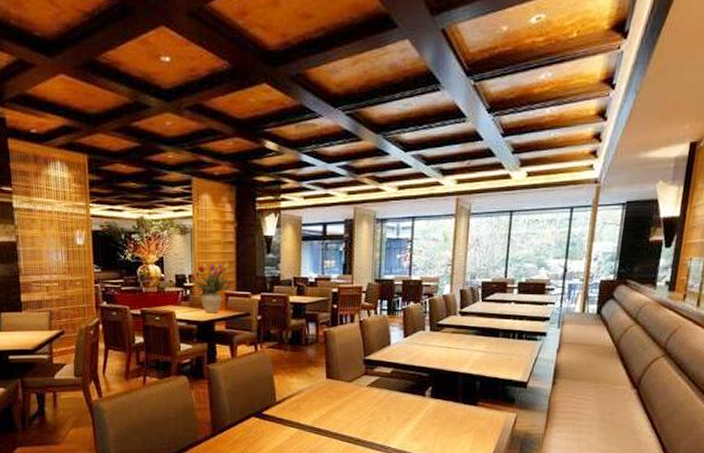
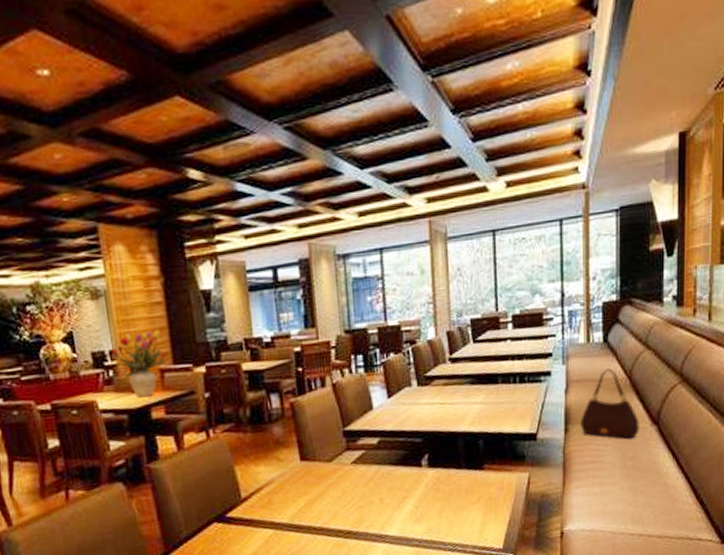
handbag: none [566,337,621,398] -> present [579,369,641,439]

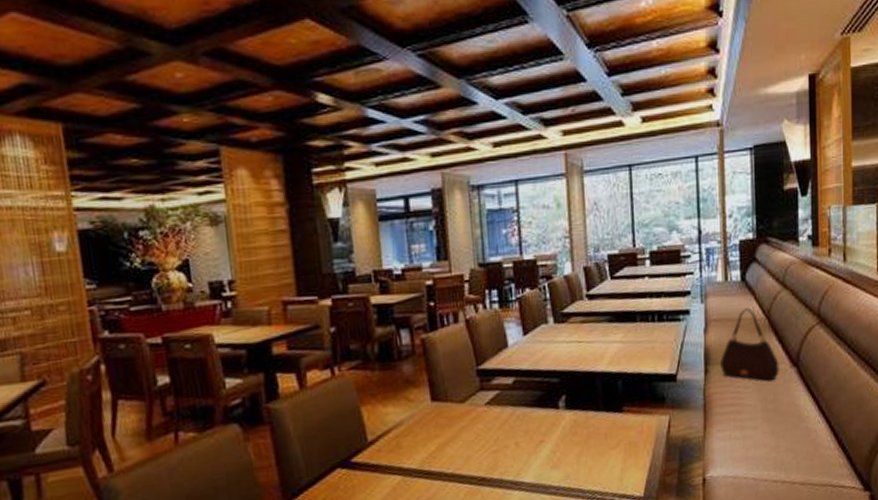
flower arrangement: present [112,329,167,398] -> none [231,259,291,332]

